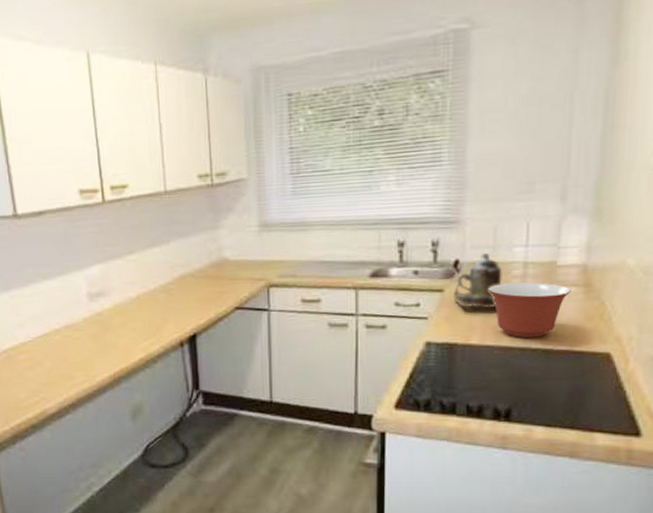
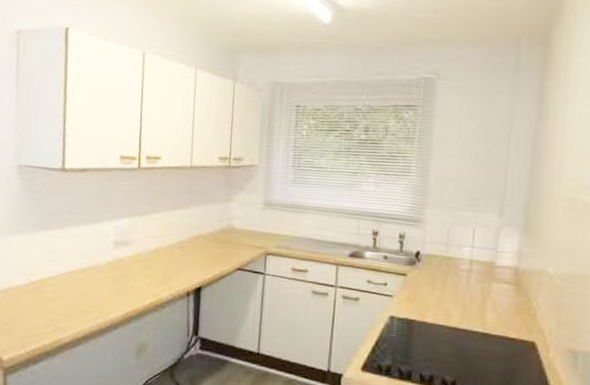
teapot: present [453,253,503,309] -> none [414,249,453,294]
mixing bowl: present [489,282,571,338] -> none [442,275,505,323]

